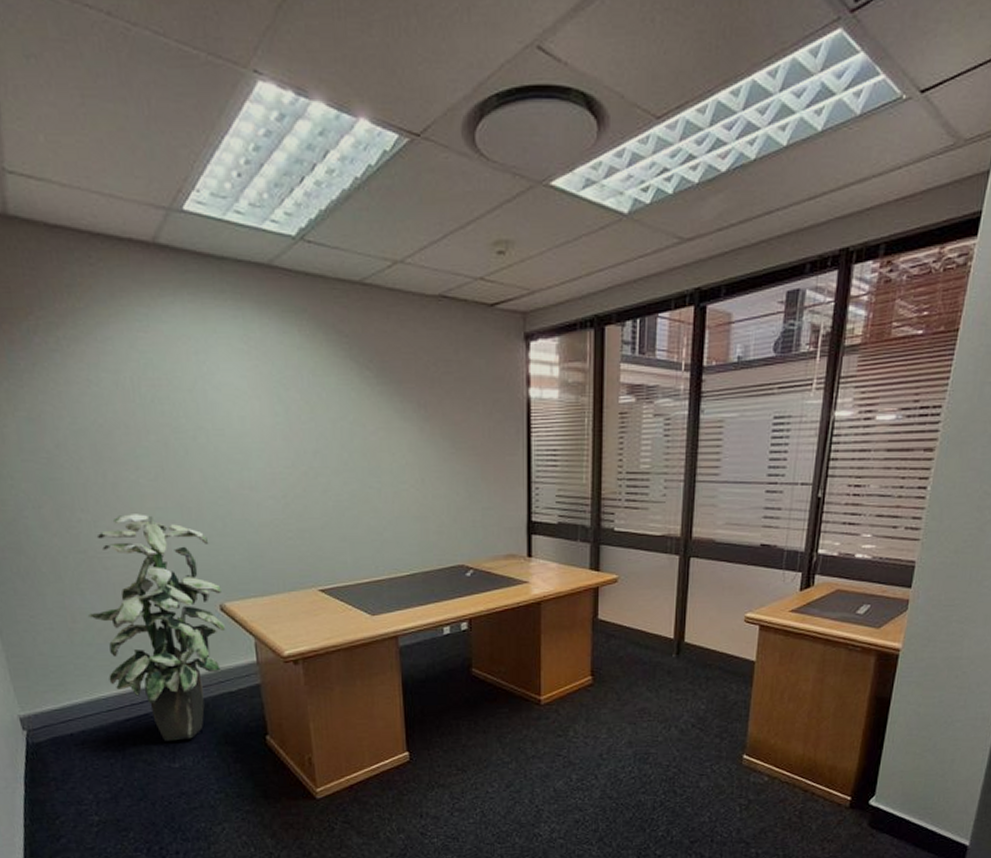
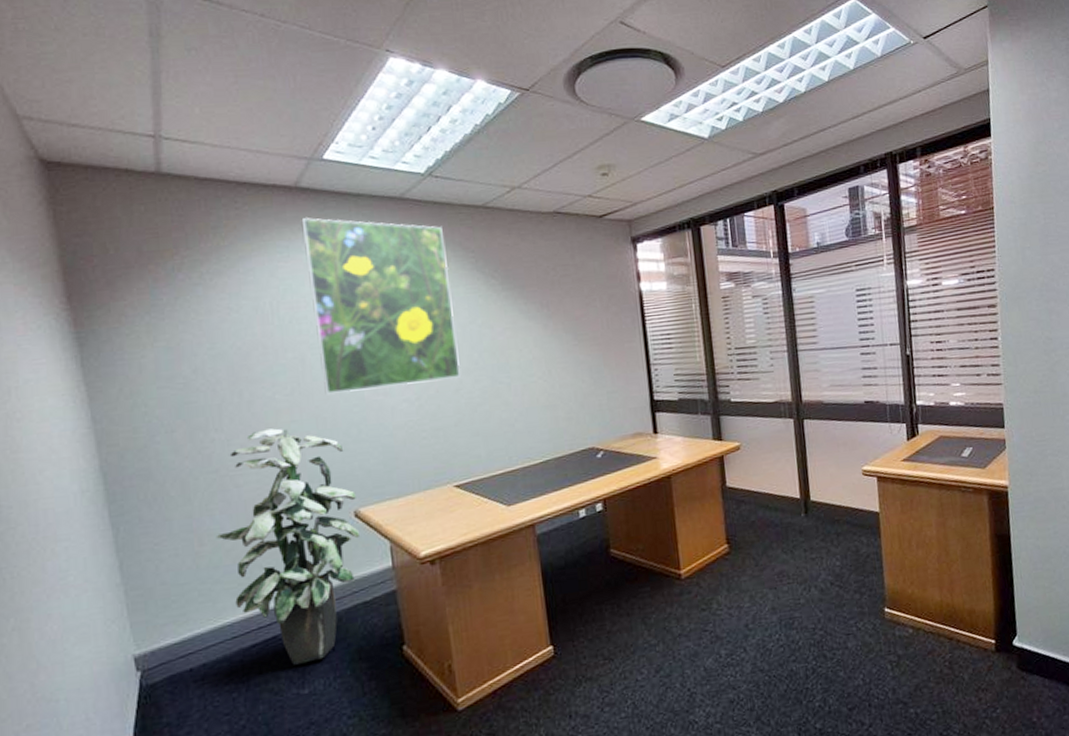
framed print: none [160,282,330,484] -> present [301,218,461,394]

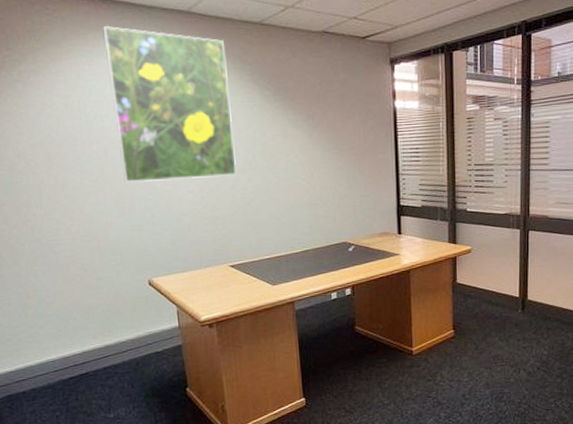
indoor plant: present [216,428,361,665] -> none [39,208,153,395]

